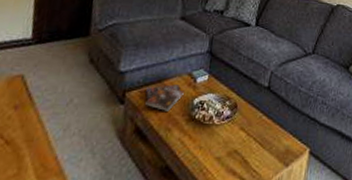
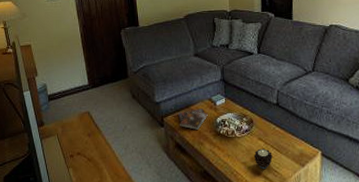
candle: none [231,141,254,167] -> present [253,148,273,169]

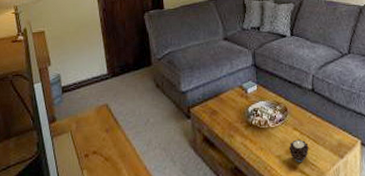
booklet: present [178,108,208,130] -> none [206,97,239,121]

